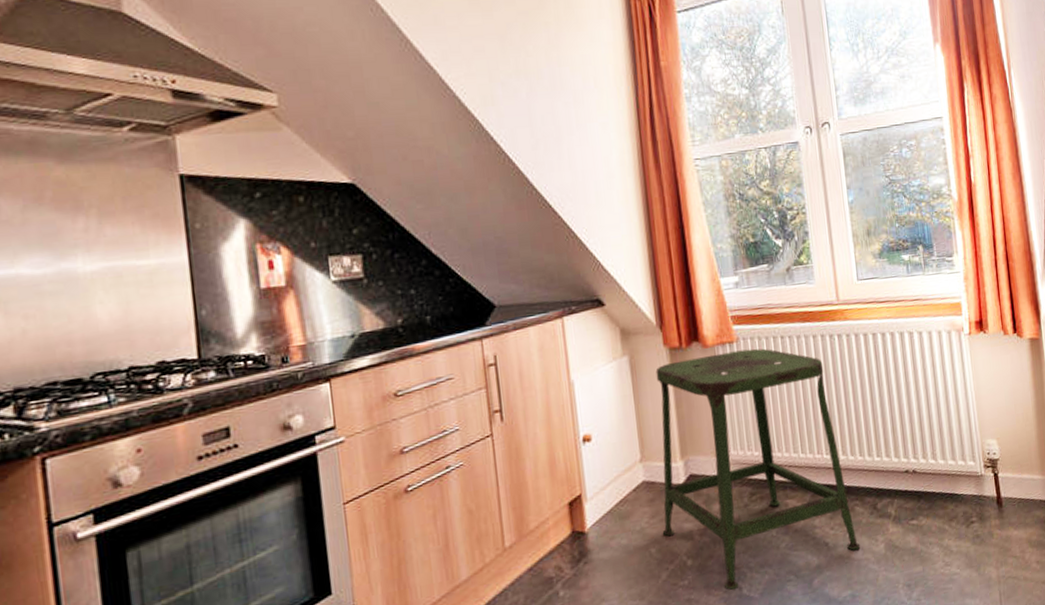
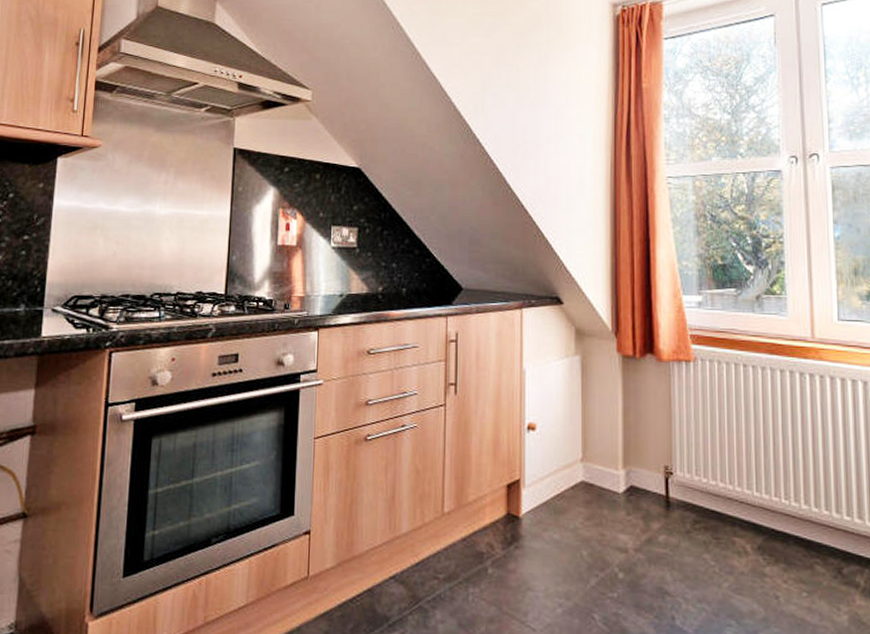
stool: present [655,348,861,591] -> none [597,369,818,618]

